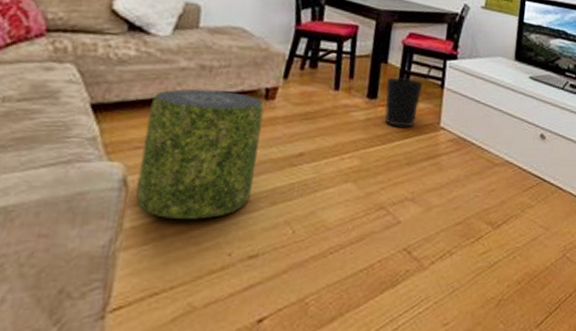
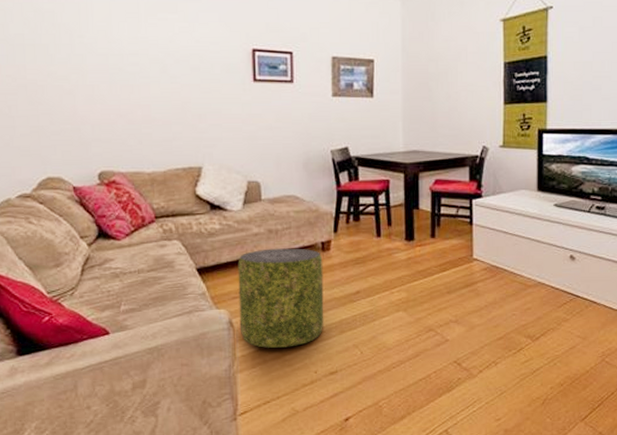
wastebasket: present [384,77,424,128] -> none [420,220,454,262]

